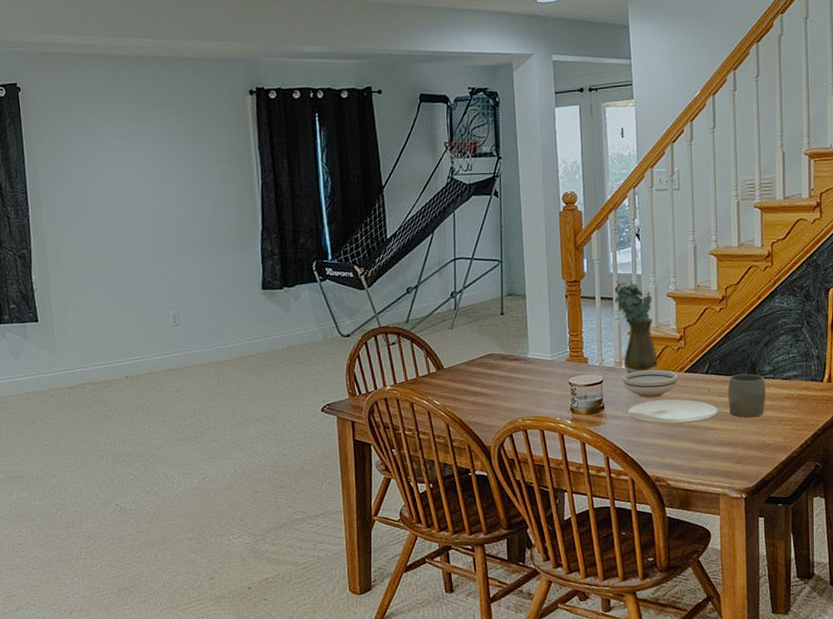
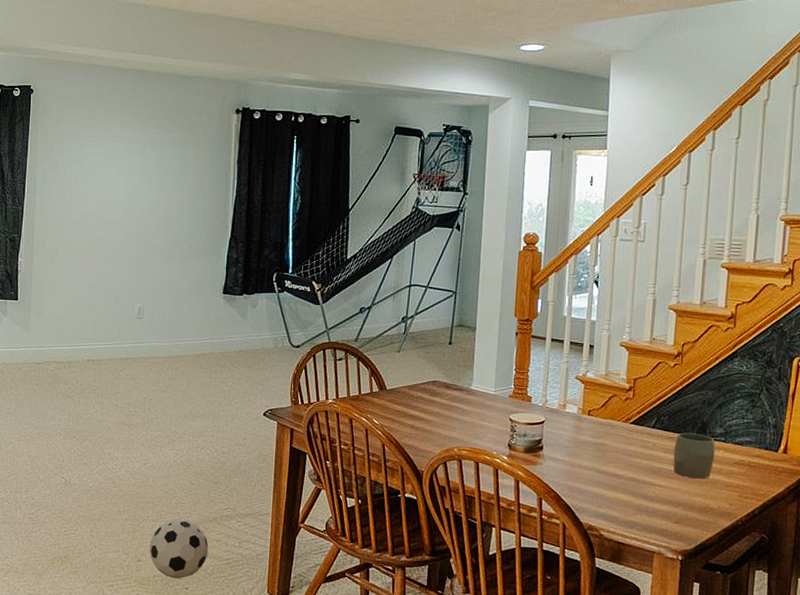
soccer ball: none [220,529,283,592] -> present [150,519,208,579]
vase: present [614,279,658,374] -> none [565,323,605,418]
bowl: present [623,369,678,398] -> none [565,416,622,446]
plate: present [627,399,718,425] -> none [565,448,662,476]

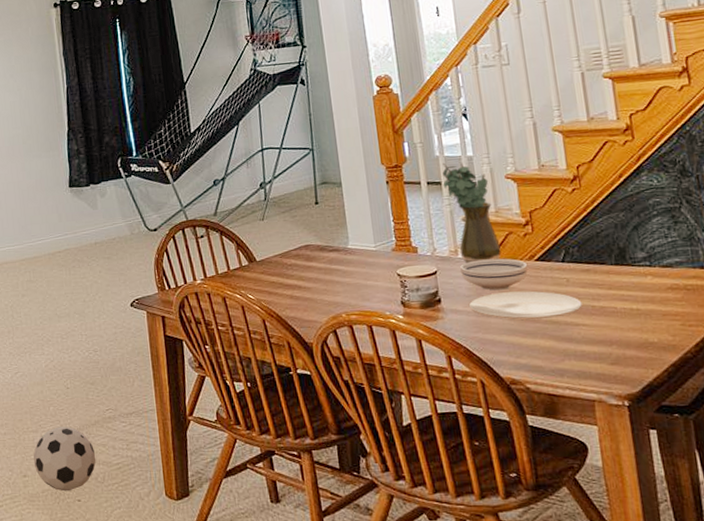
vase: none [565,323,605,418] -> present [442,162,502,263]
bowl: none [565,416,622,446] -> present [460,258,528,291]
plate: none [565,448,662,476] -> present [468,291,582,320]
mug: present [673,432,715,479] -> none [591,261,643,312]

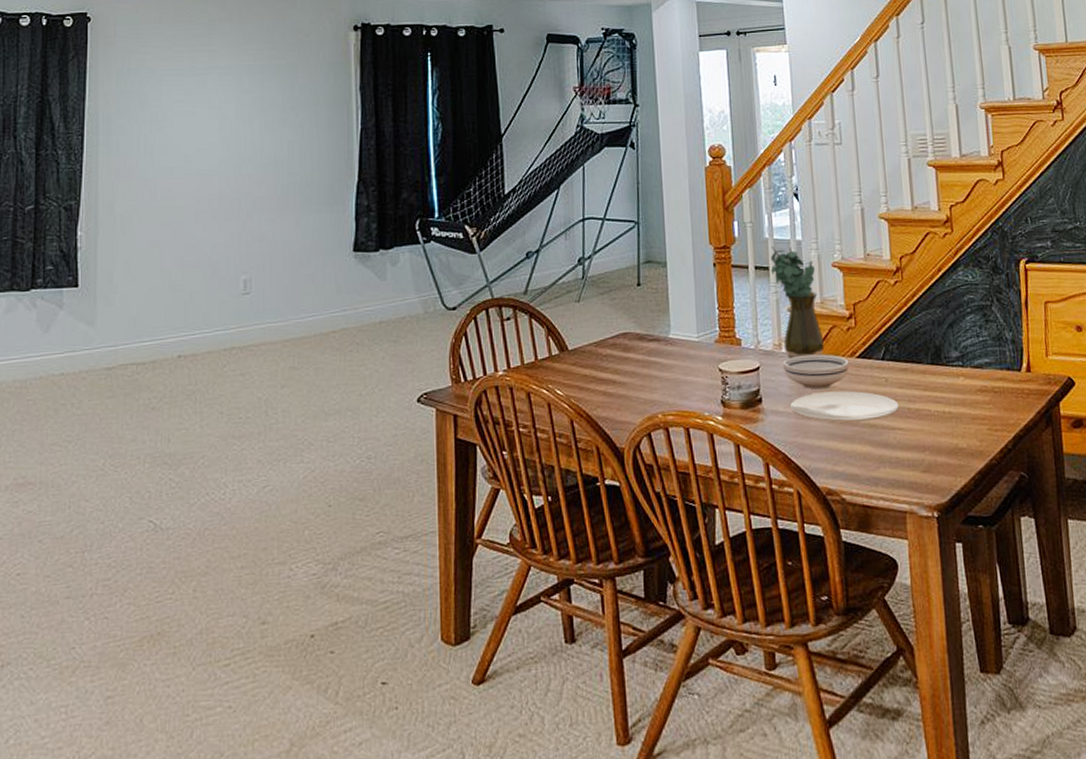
soccer ball: present [33,426,96,492] -> none [278,555,357,641]

